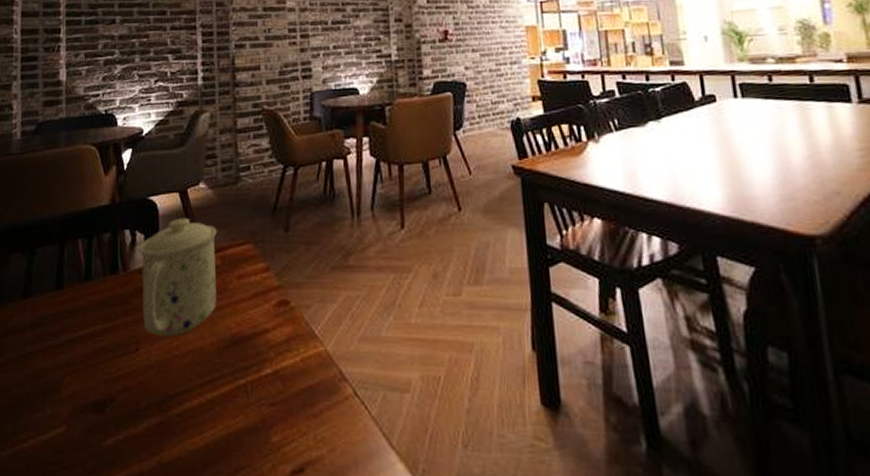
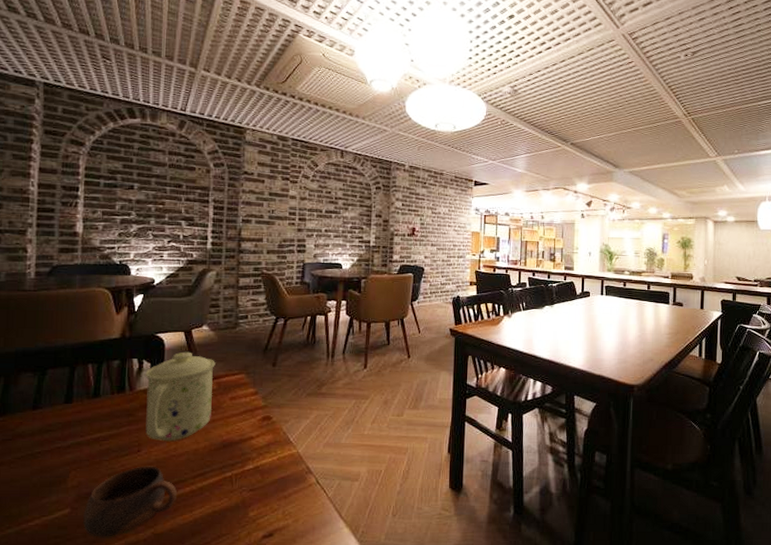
cup: none [80,369,183,466] -> present [83,466,177,537]

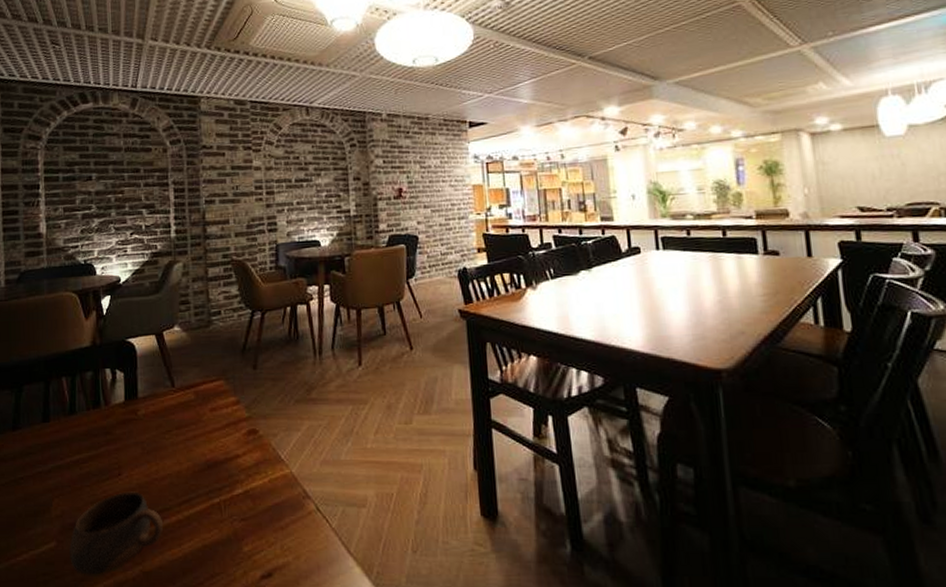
mug: present [145,351,216,442] -> none [119,357,193,463]

